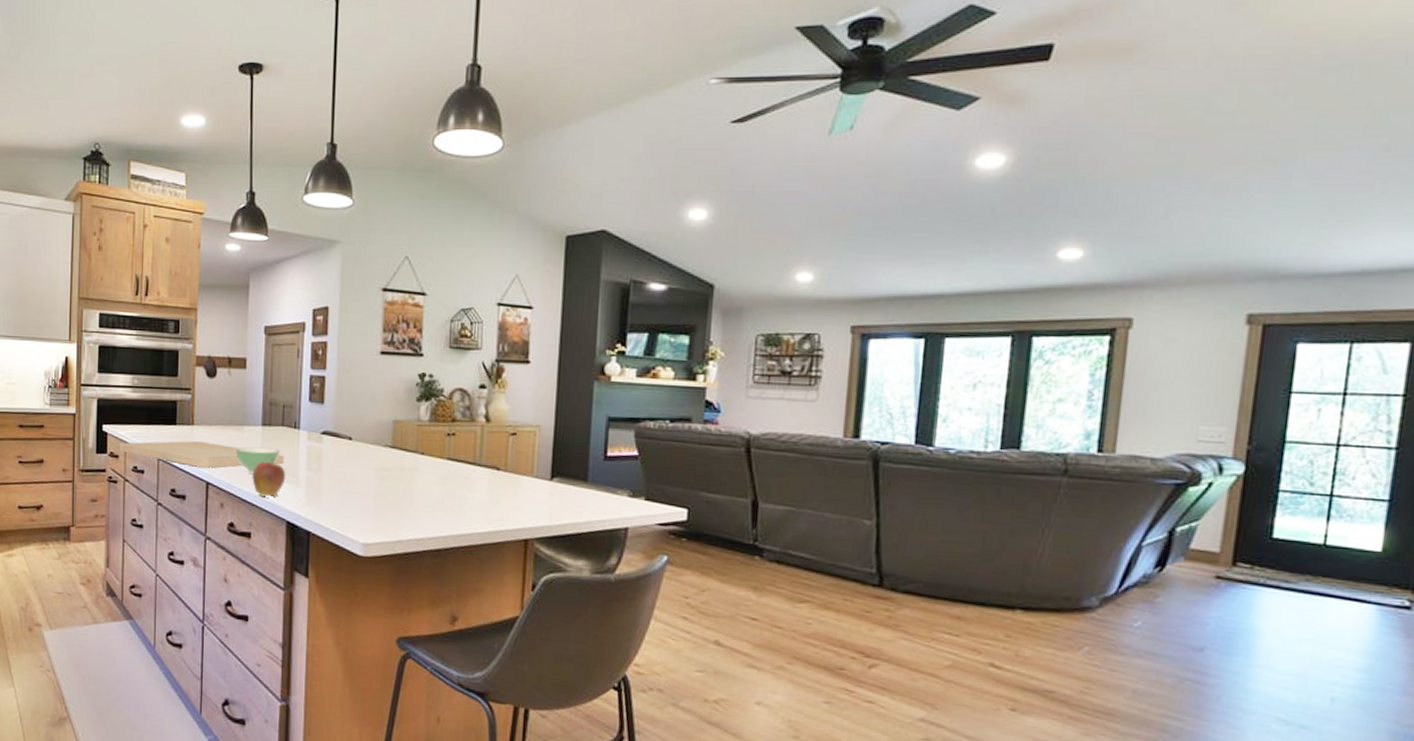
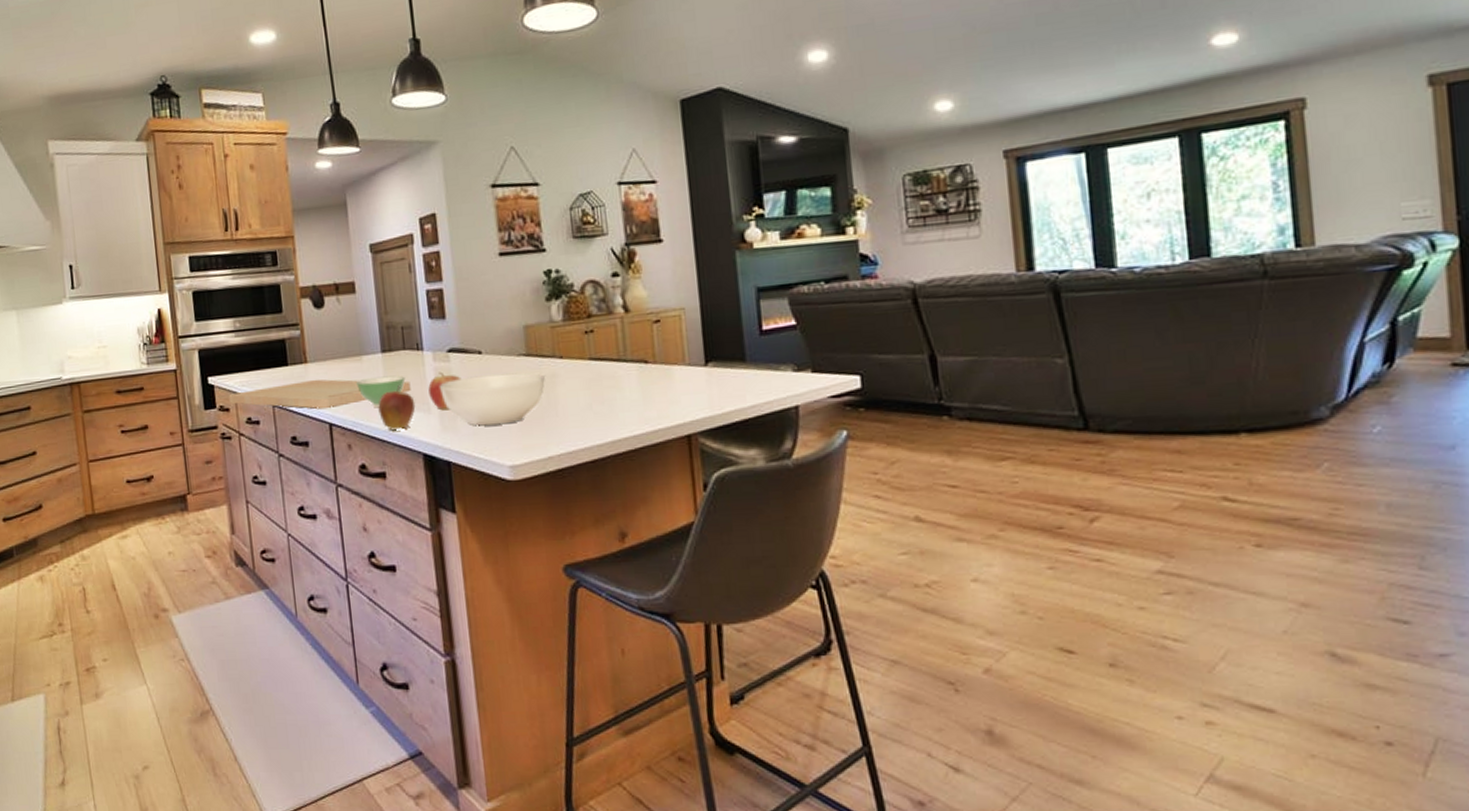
fruit: none [299,450,331,485] -> present [428,371,462,409]
bowl: none [309,459,405,506] -> present [439,373,545,426]

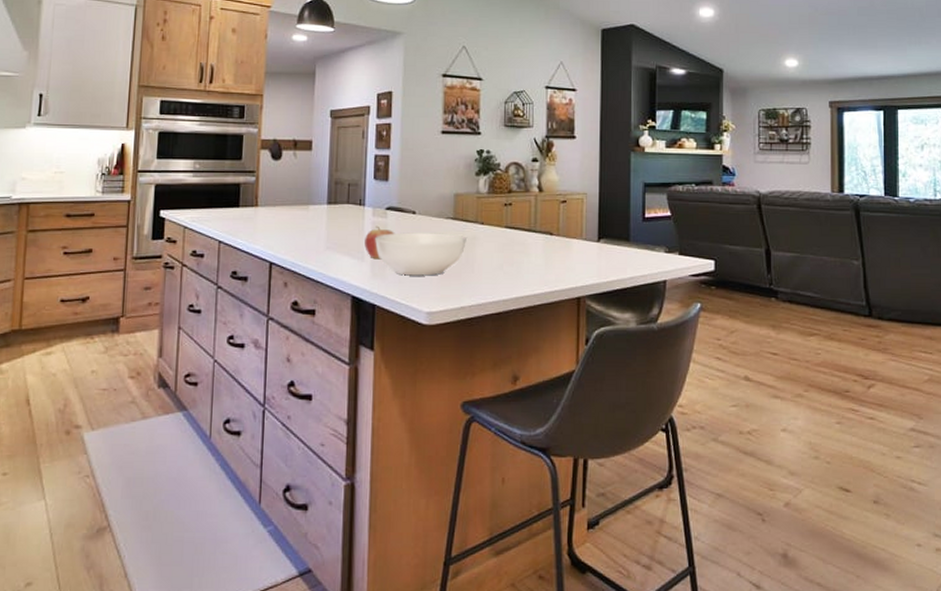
cutting board: present [229,379,411,409] -> none [177,221,349,248]
bowl: present [355,375,406,408] -> none [299,225,346,252]
fruit: present [378,385,416,431] -> none [317,234,351,274]

